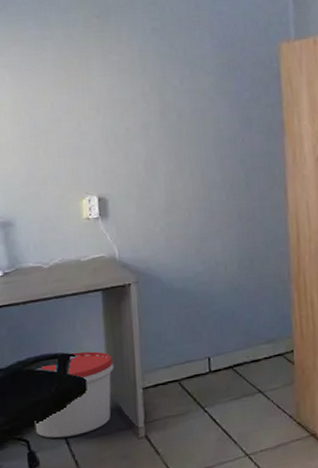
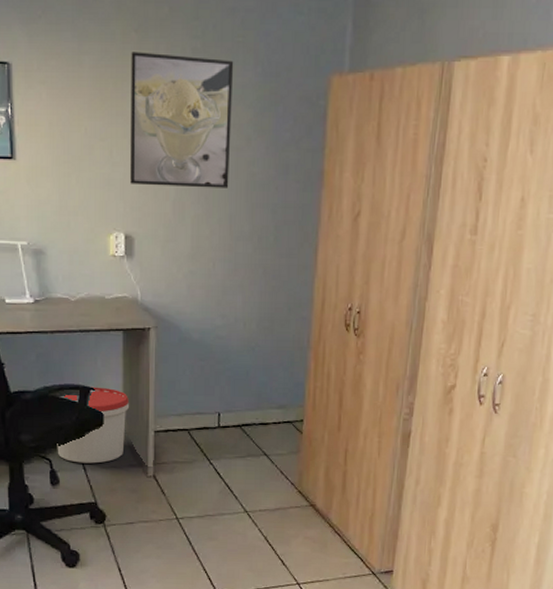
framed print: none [93,34,198,150] -> present [130,52,234,188]

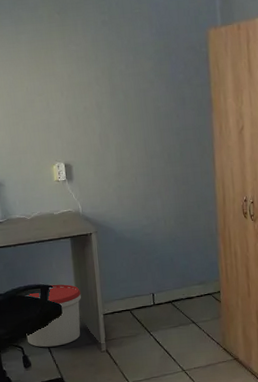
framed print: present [130,52,234,188] -> none [56,26,141,125]

